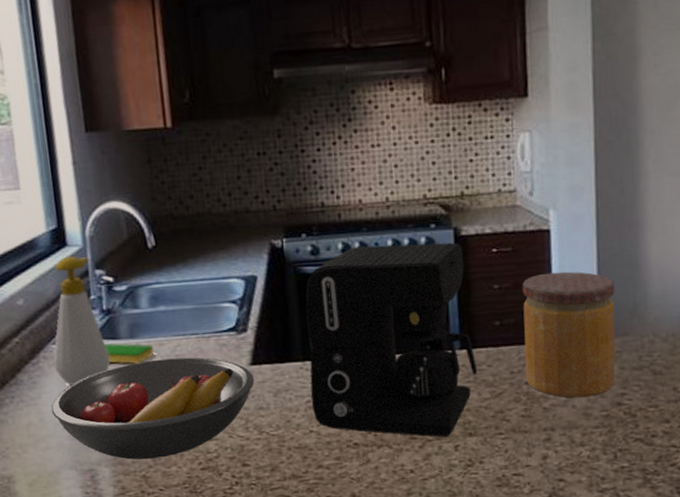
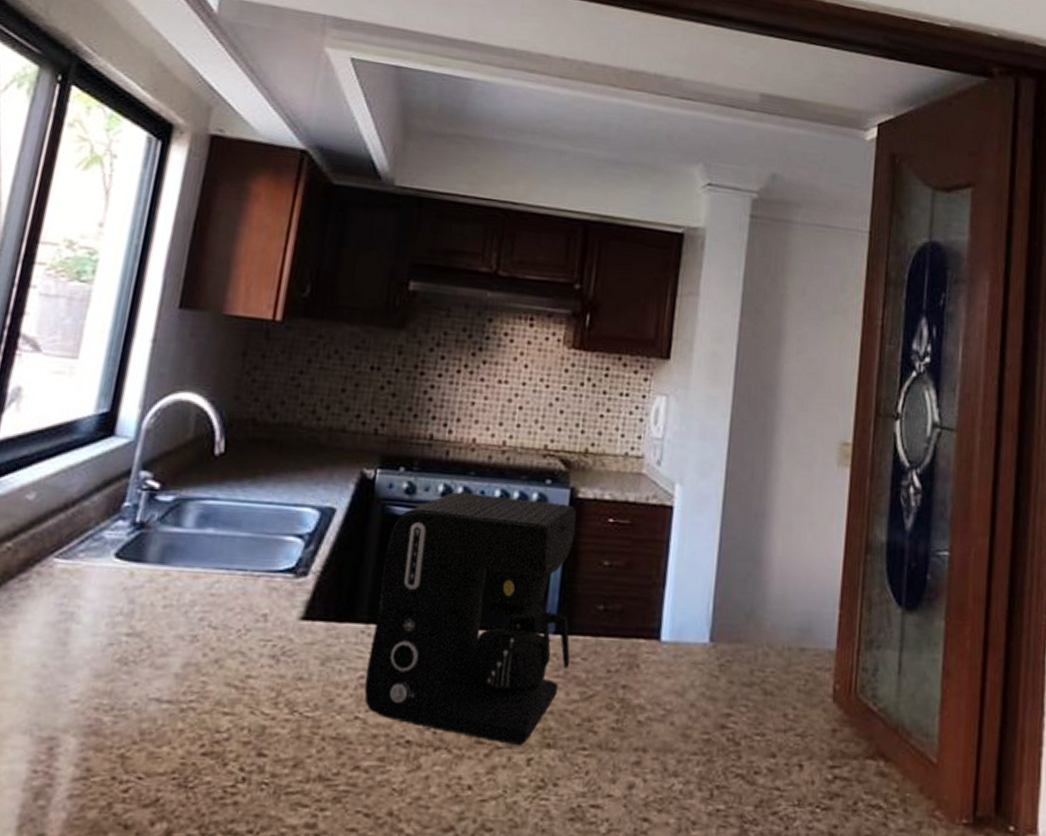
fruit bowl: present [51,357,255,460] -> none [23,595,302,732]
soap bottle: present [53,256,111,386] -> none [47,448,137,616]
dish sponge: present [104,342,155,364] -> none [122,565,186,598]
jar: present [522,271,616,398] -> none [623,555,734,714]

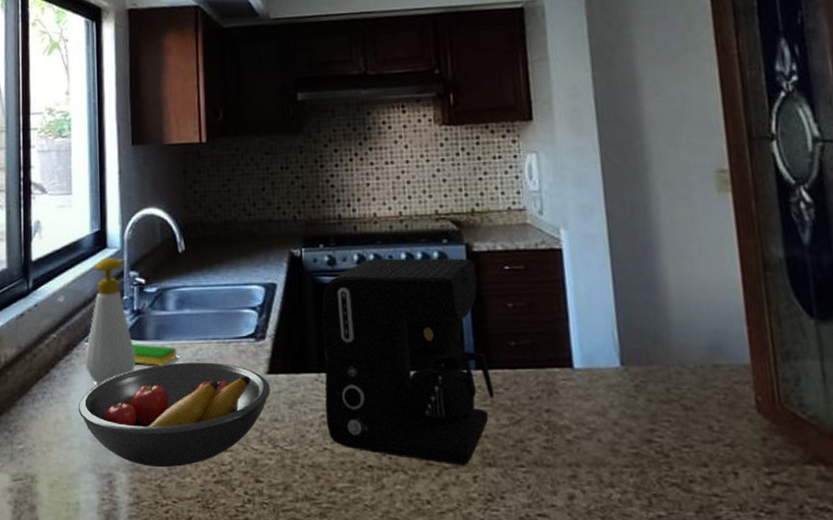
fruit bowl: none [23,595,302,732] -> present [78,362,271,468]
soap bottle: none [47,448,137,616] -> present [84,257,136,384]
dish sponge: none [122,565,186,598] -> present [132,343,178,366]

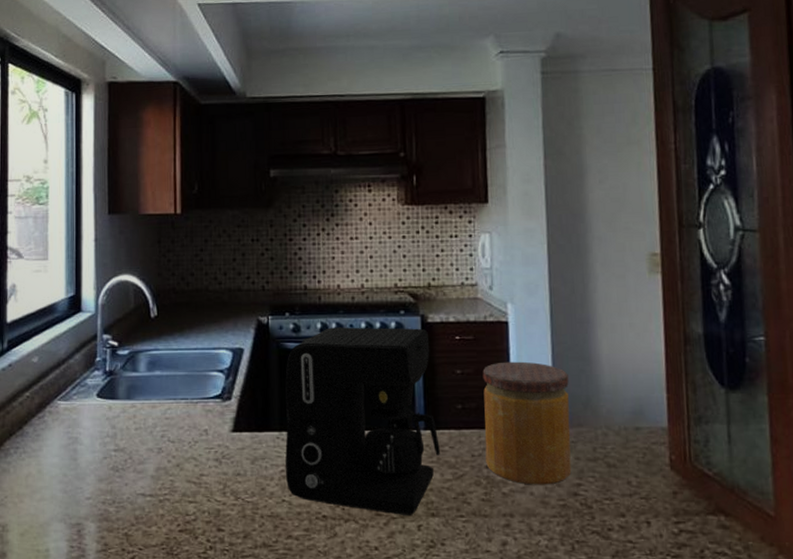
fruit bowl: present [78,362,271,468] -> none [49,420,235,518]
soap bottle: present [84,257,136,384] -> none [57,320,107,440]
dish sponge: present [132,343,178,366] -> none [104,402,147,423]
jar: none [536,292,643,431] -> present [482,361,572,485]

